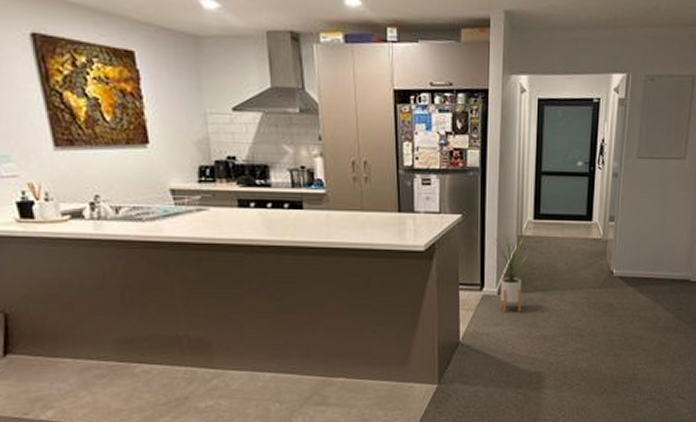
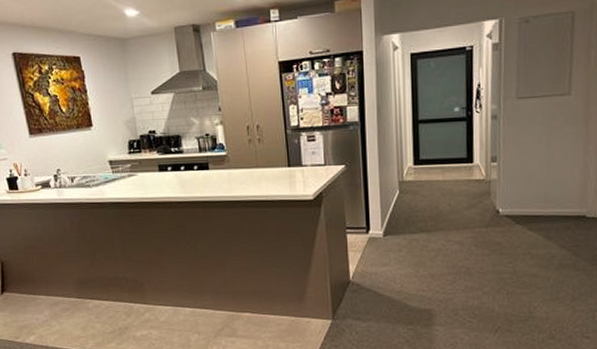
house plant: present [493,234,531,312] -> none [376,181,412,253]

